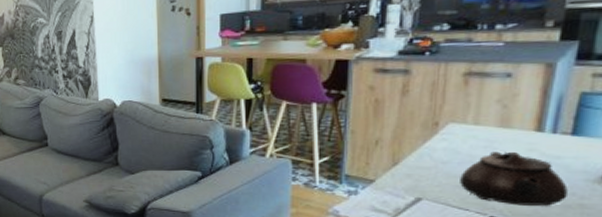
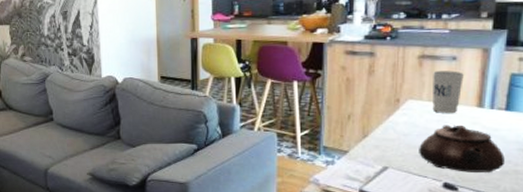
cup: none [479,89,520,138] -> present [432,71,464,113]

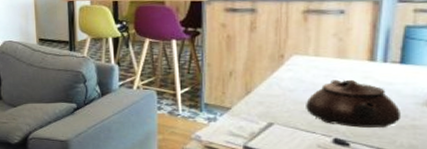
cup: present [432,71,464,113] -> none [319,24,353,68]

